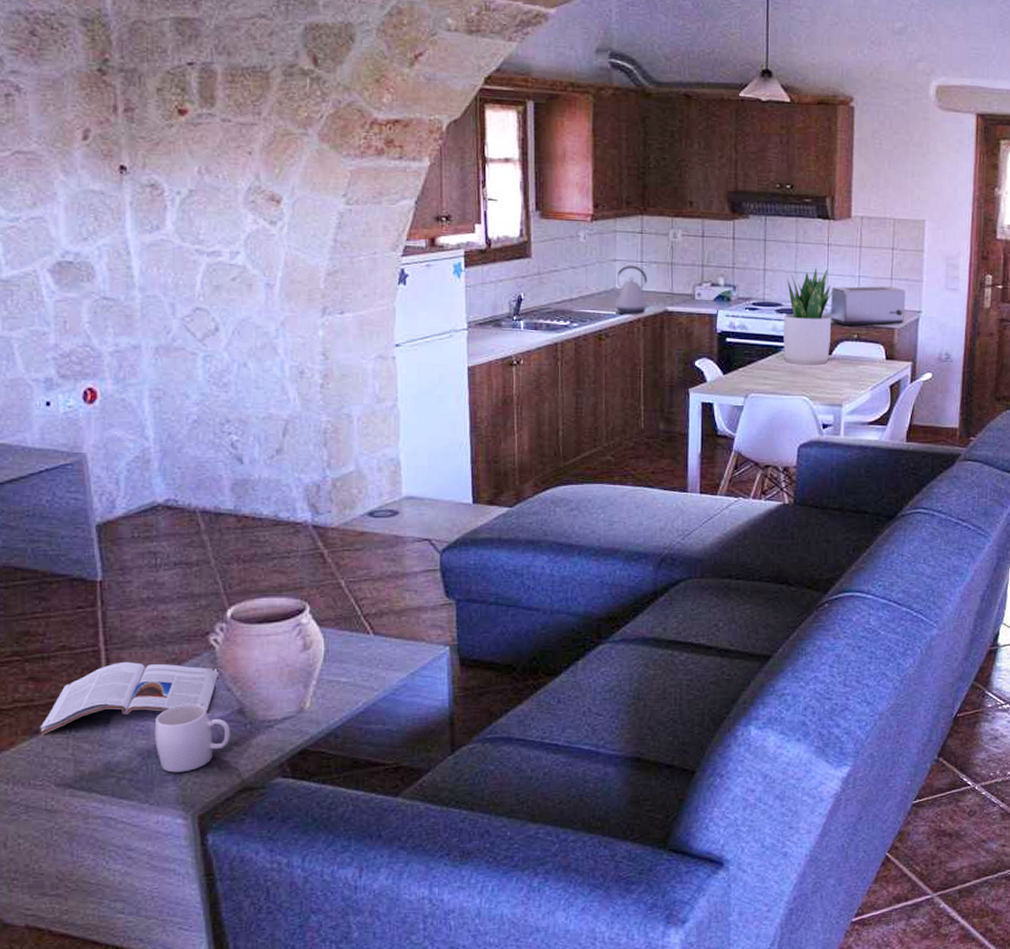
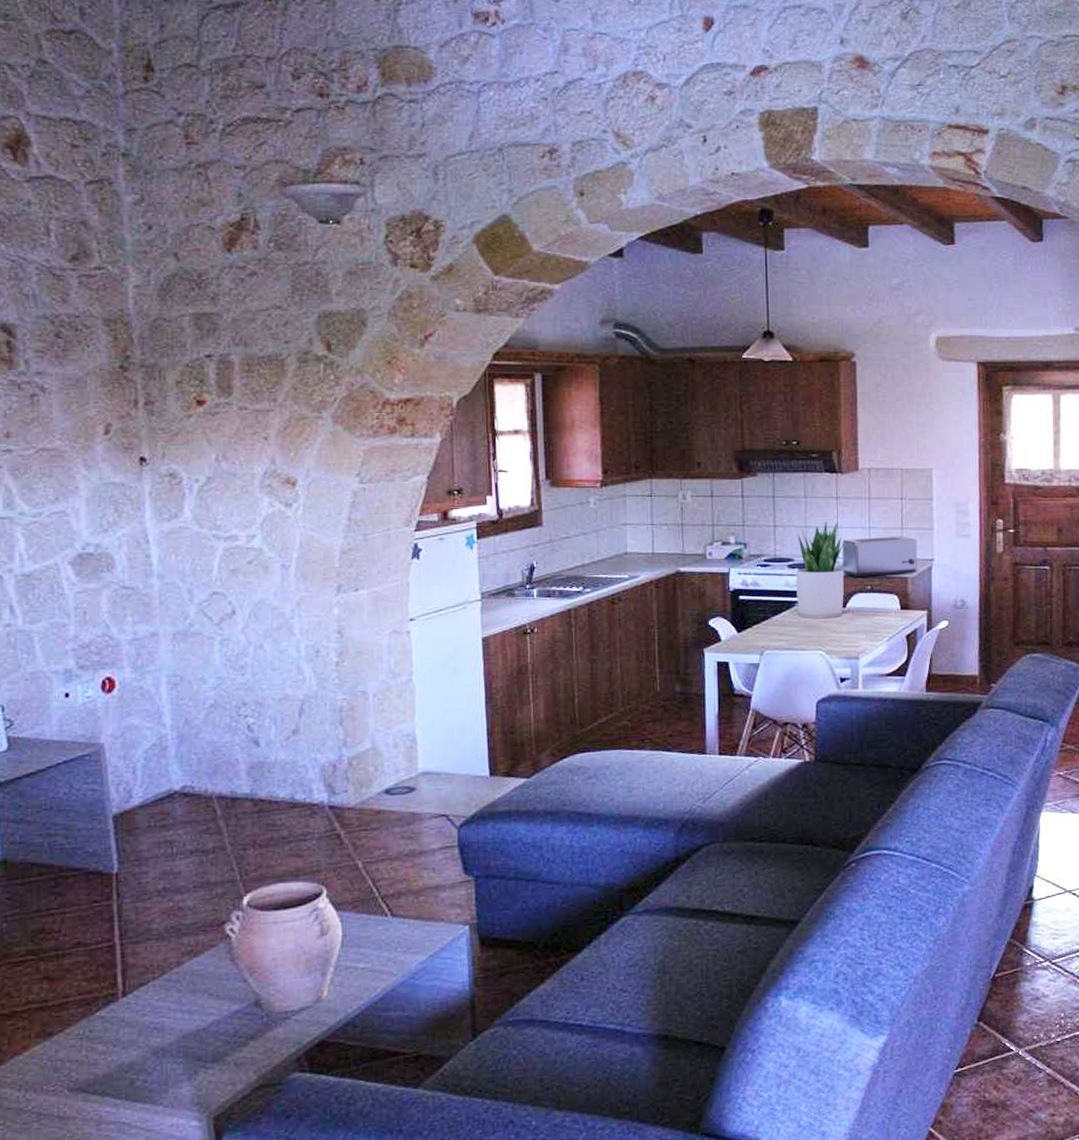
magazine: present [40,661,220,735] -> none [53,955,236,1037]
mug: present [154,704,230,773] -> none [169,998,246,1072]
kettle: present [611,265,650,315] -> none [622,528,662,578]

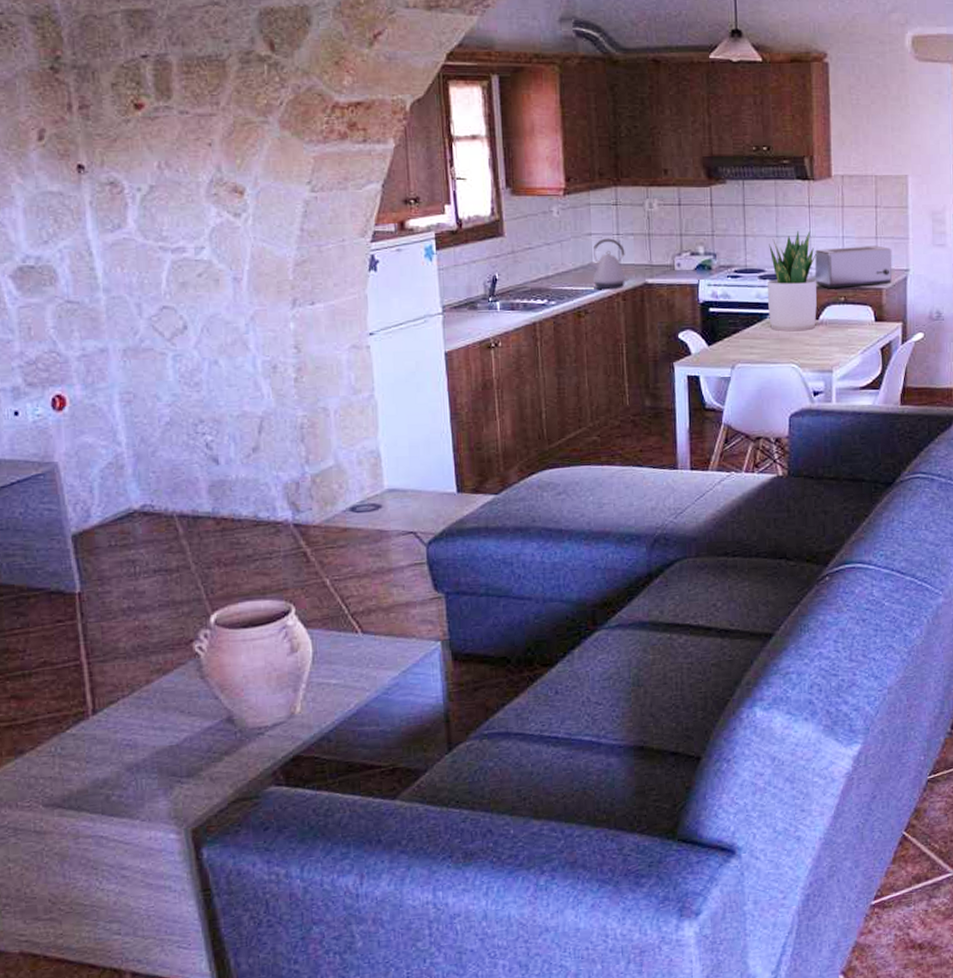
kettle: none [622,528,662,578] -> present [588,238,629,290]

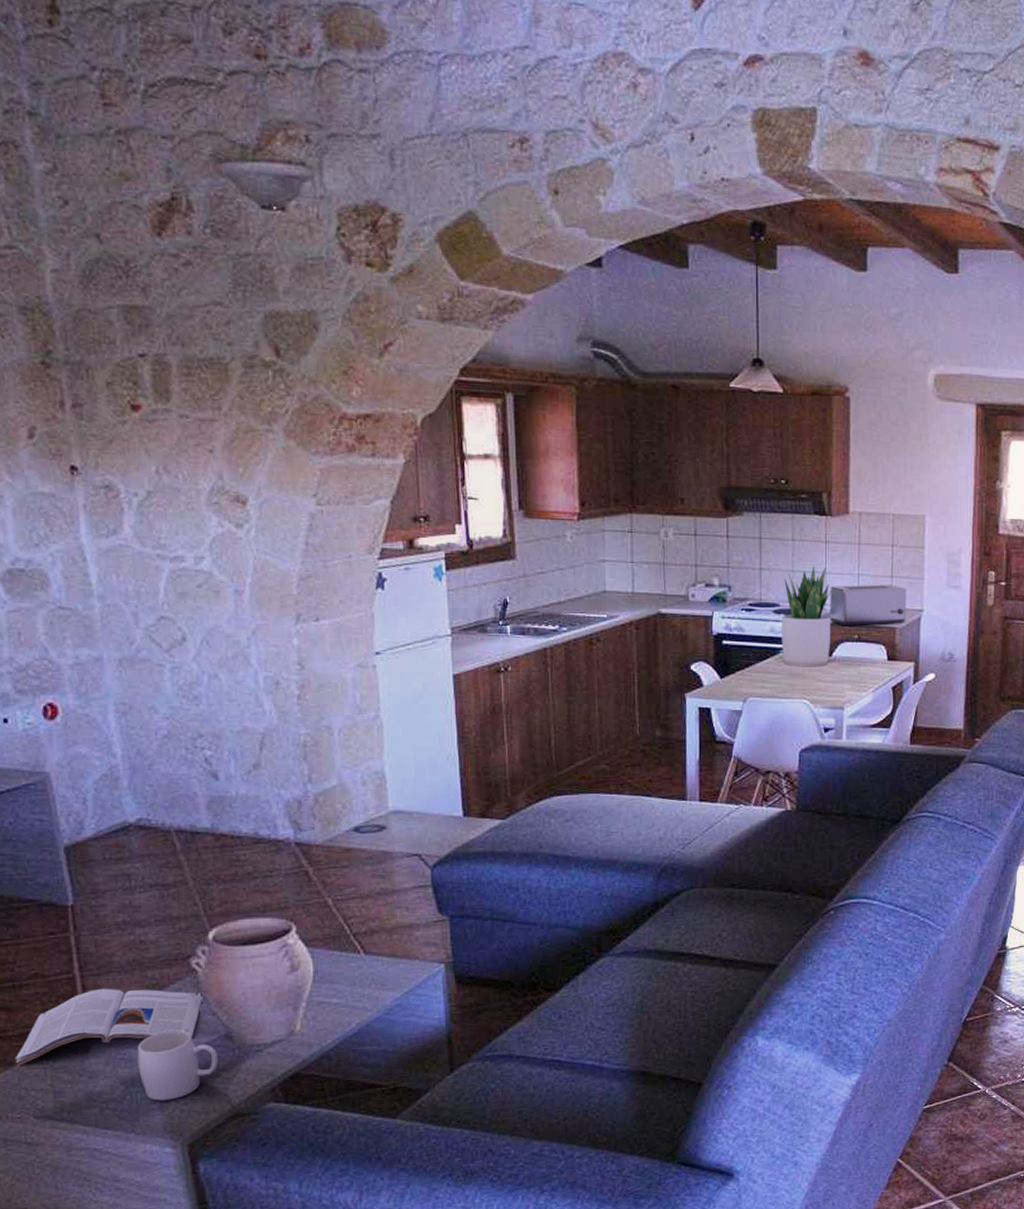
magazine: none [24,674,206,754] -> present [15,988,204,1066]
mug: none [142,715,220,787] -> present [137,1030,218,1101]
kettle: present [588,238,629,290] -> none [601,565,642,618]

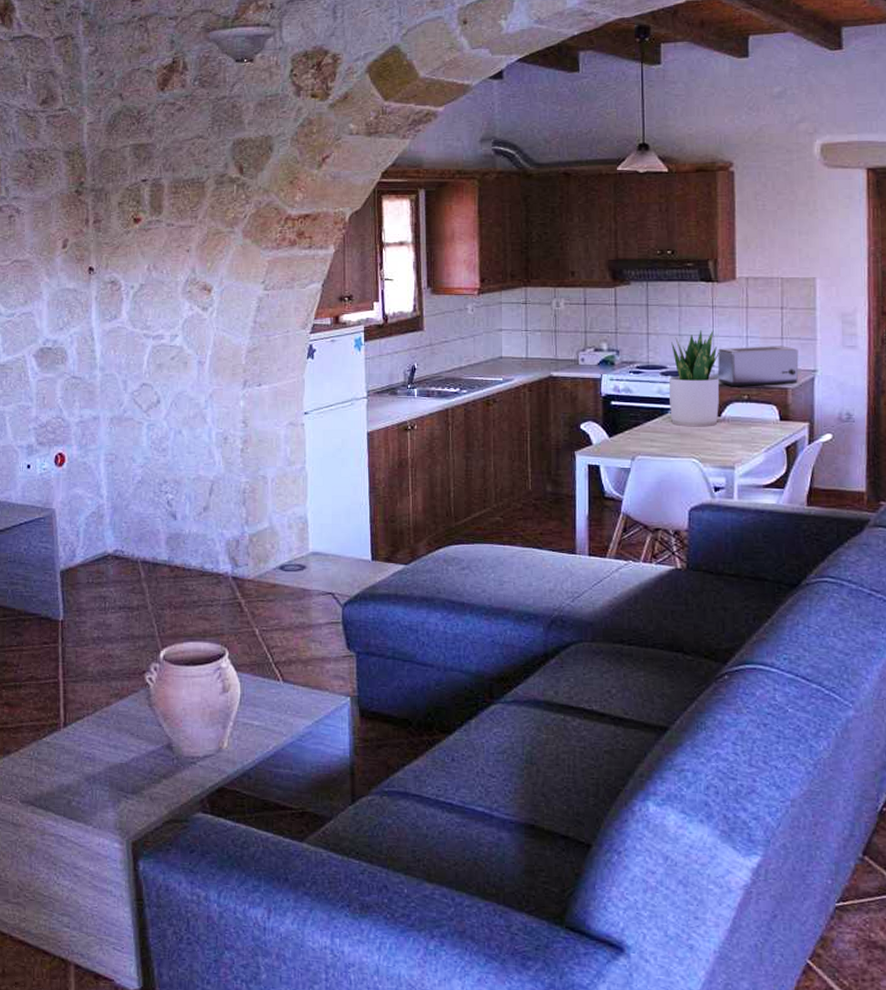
magazine: present [15,988,204,1066] -> none [11,693,153,755]
mug: present [137,1030,218,1101] -> none [99,737,160,800]

